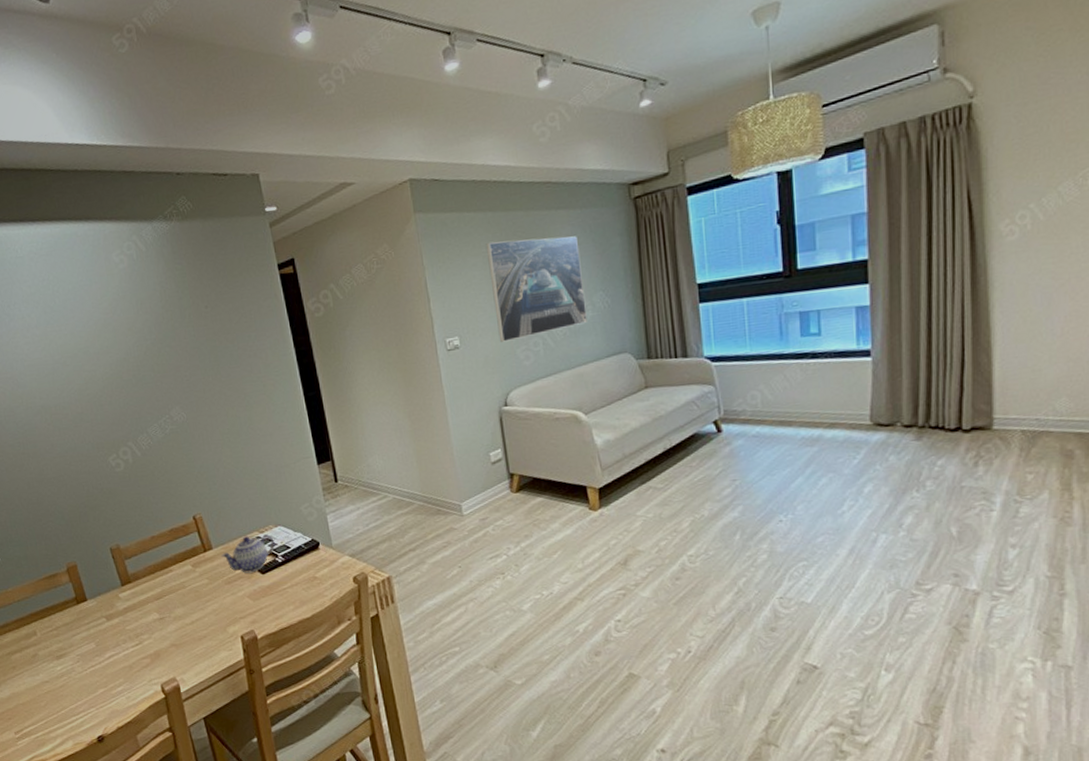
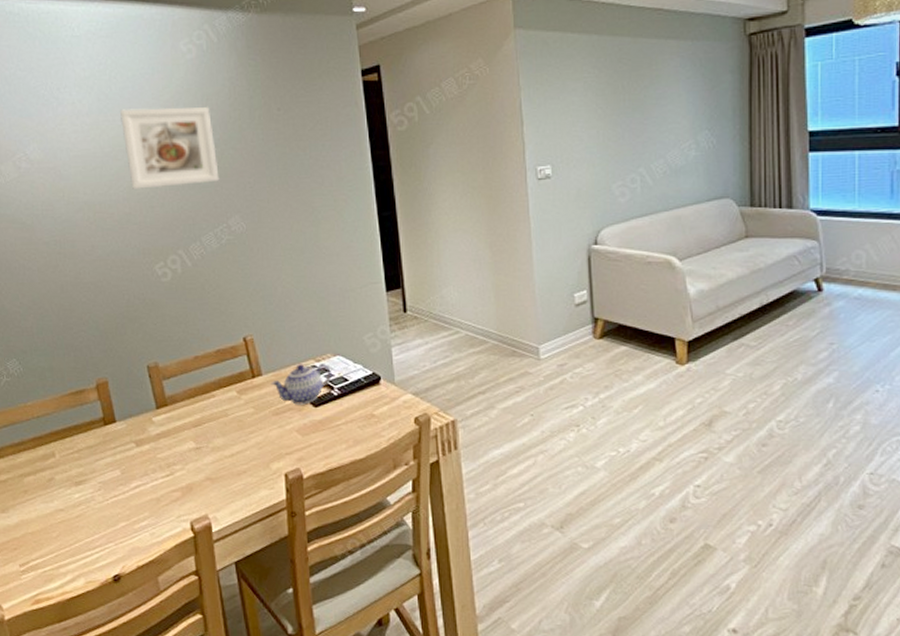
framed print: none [65,311,159,391] -> present [120,107,220,189]
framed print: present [485,236,587,342] -> none [588,66,690,175]

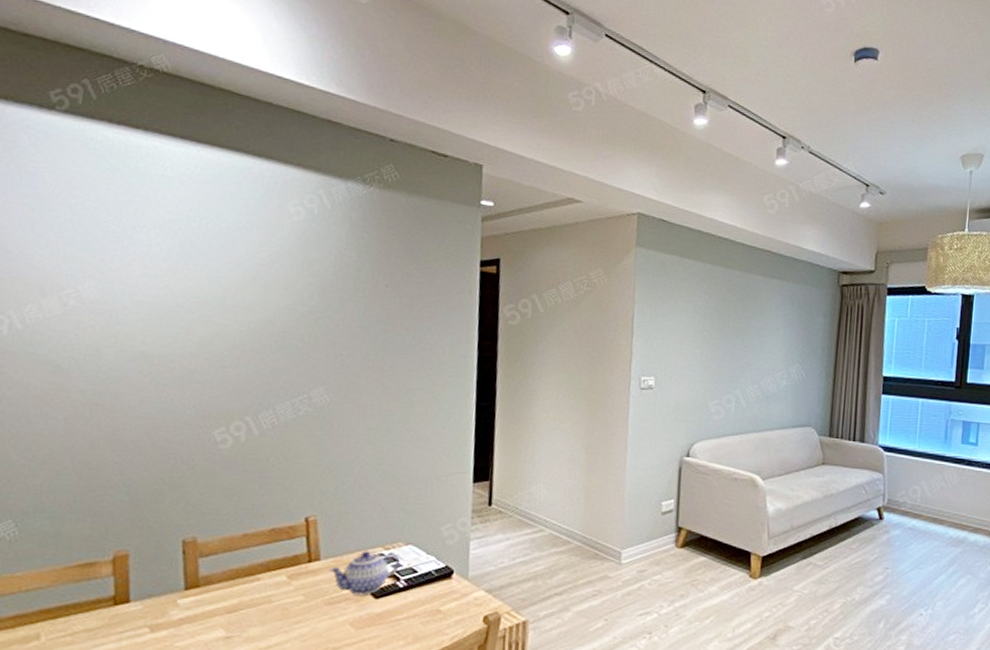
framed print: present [120,107,220,189] -> none [202,260,311,350]

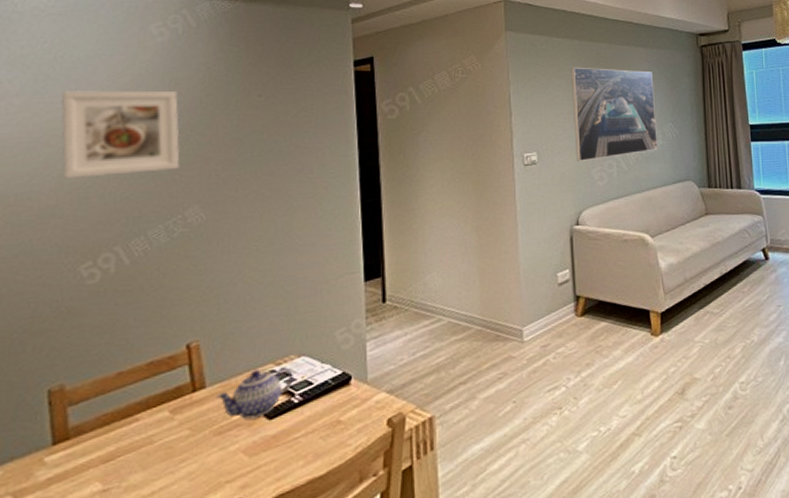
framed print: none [202,260,311,350] -> present [61,90,181,178]
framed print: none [694,292,786,393] -> present [570,67,658,161]

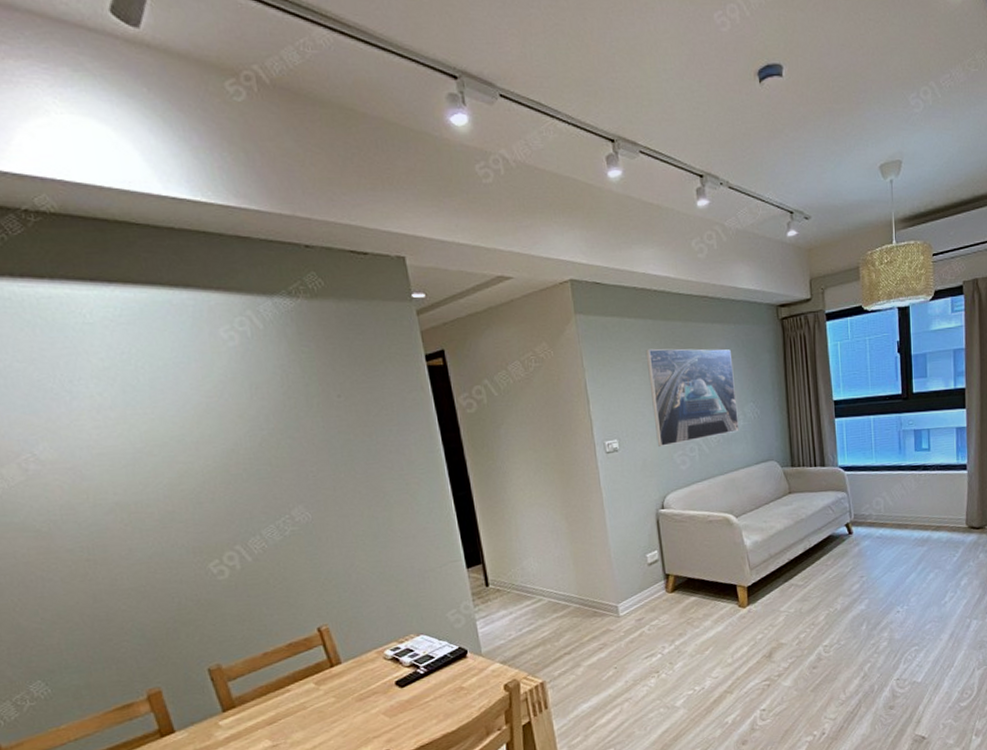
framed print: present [61,90,181,178] -> none [152,396,278,486]
teapot: present [216,367,293,419] -> none [351,644,416,688]

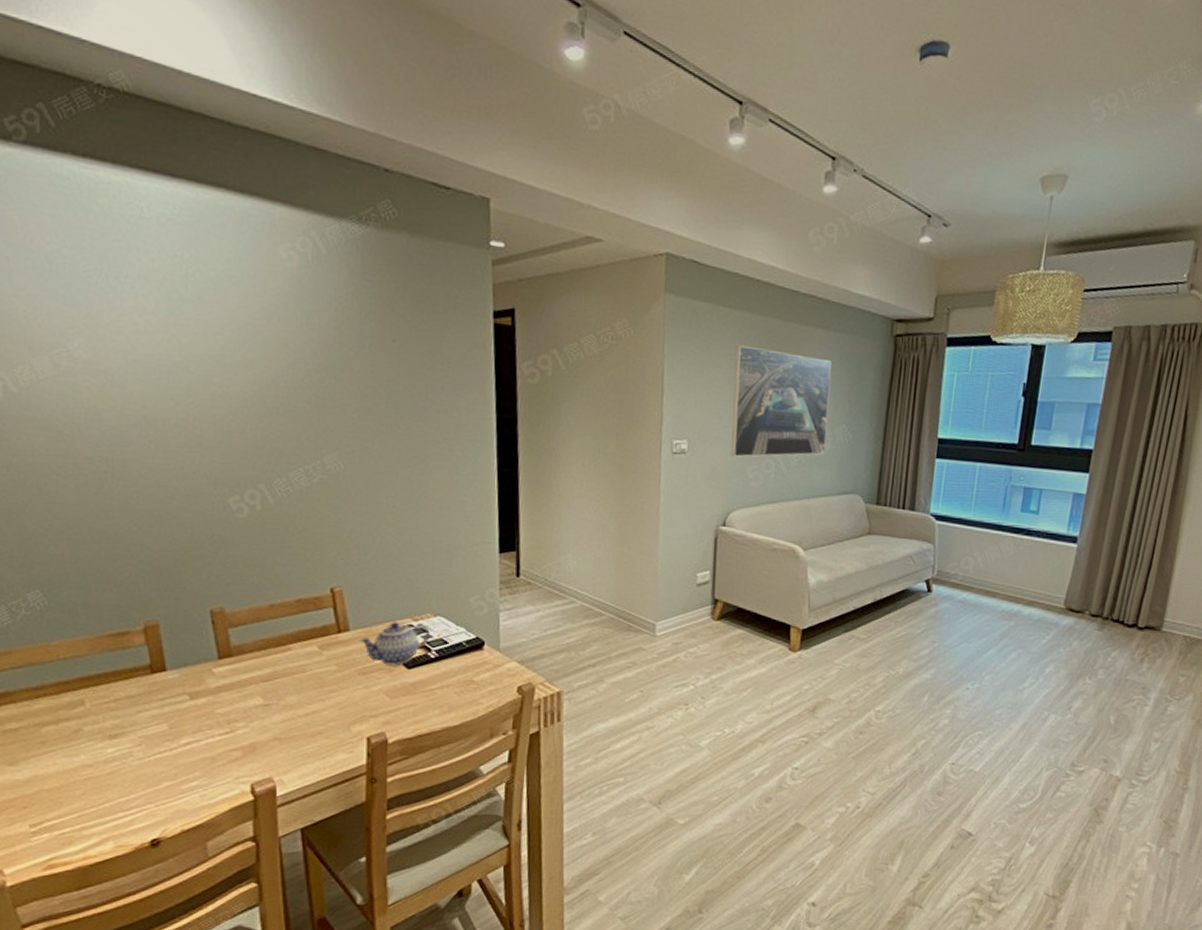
teapot: none [351,644,416,688] -> present [359,622,430,666]

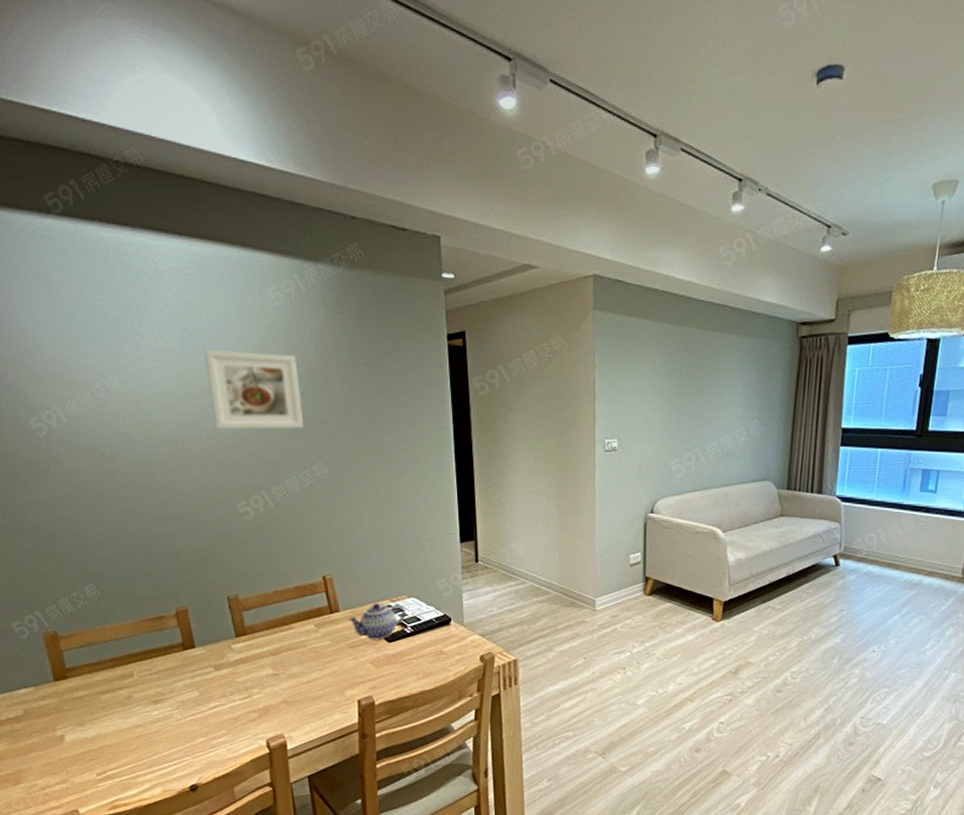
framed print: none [197,313,316,413] -> present [205,349,304,430]
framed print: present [730,344,832,457] -> none [656,352,744,452]

